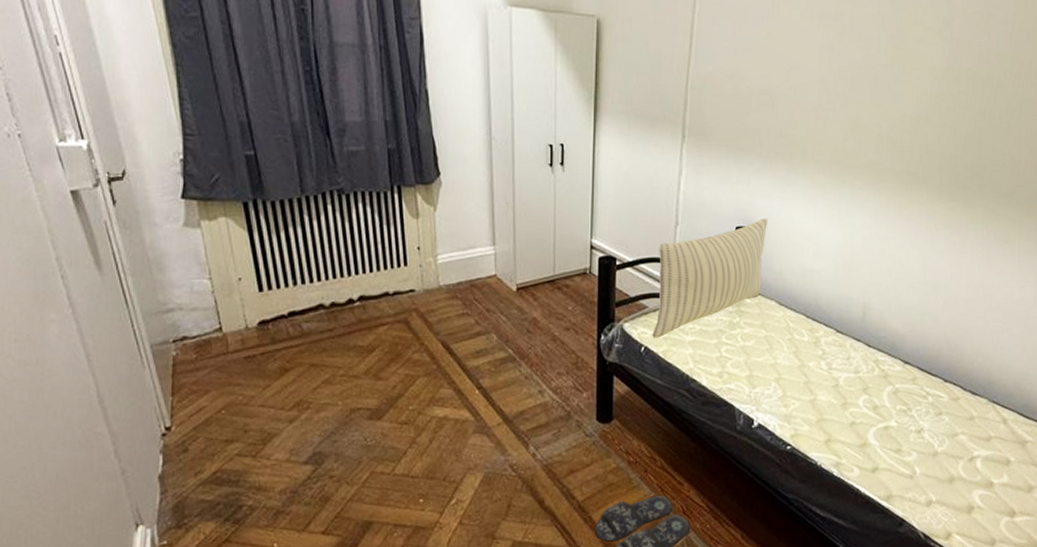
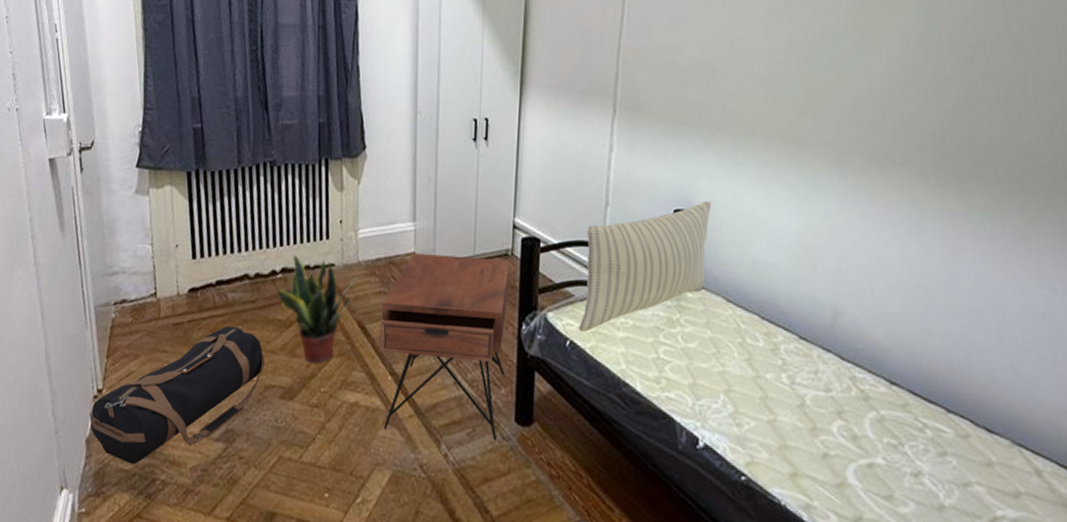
duffel bag: none [160,354,349,494] -> present [89,325,266,464]
potted plant: none [356,283,439,384] -> present [277,255,357,363]
nightstand: none [464,276,588,439] -> present [379,254,510,441]

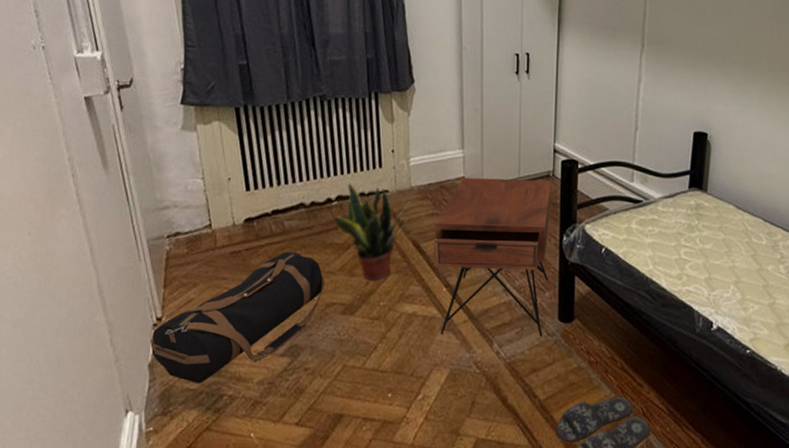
pillow: present [579,200,712,332] -> none [613,123,725,240]

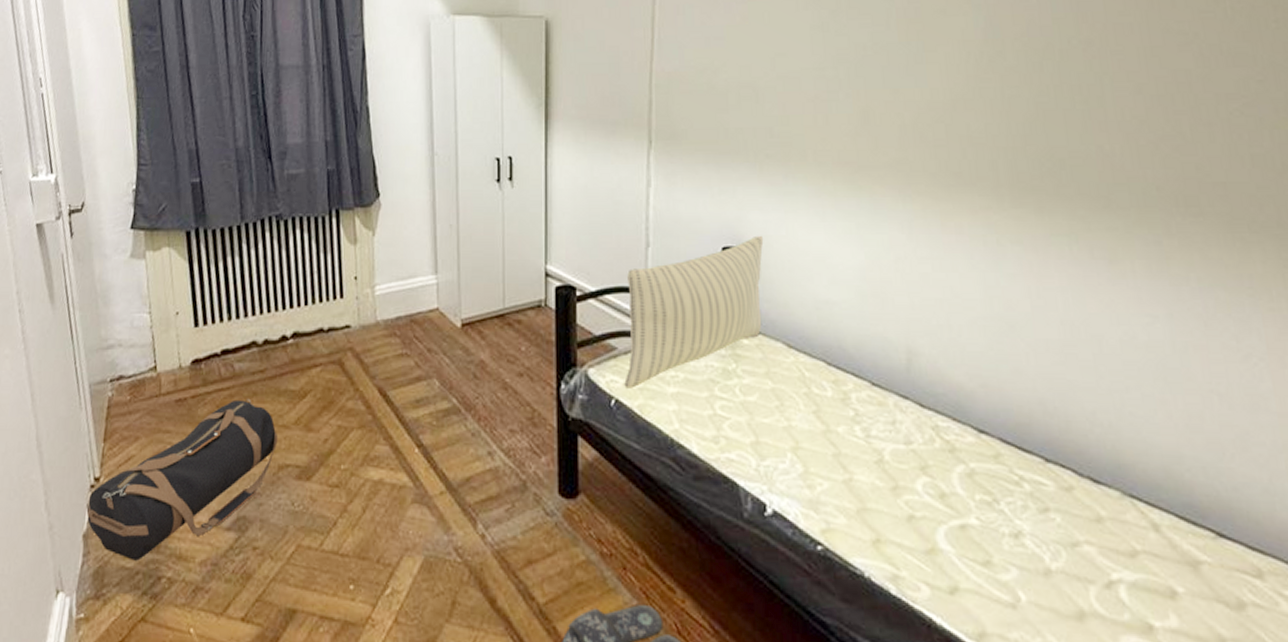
potted plant: present [333,183,411,281] -> none [289,317,376,437]
nightstand: present [433,178,552,337] -> none [402,310,544,517]
pillow: none [613,123,725,240] -> present [624,235,764,389]

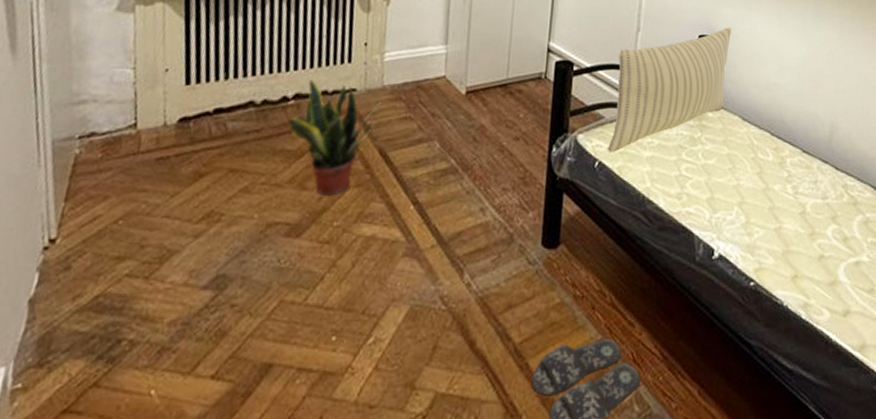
duffel bag: present [86,398,279,561] -> none [35,157,270,324]
potted plant: none [289,317,376,437] -> present [288,80,381,196]

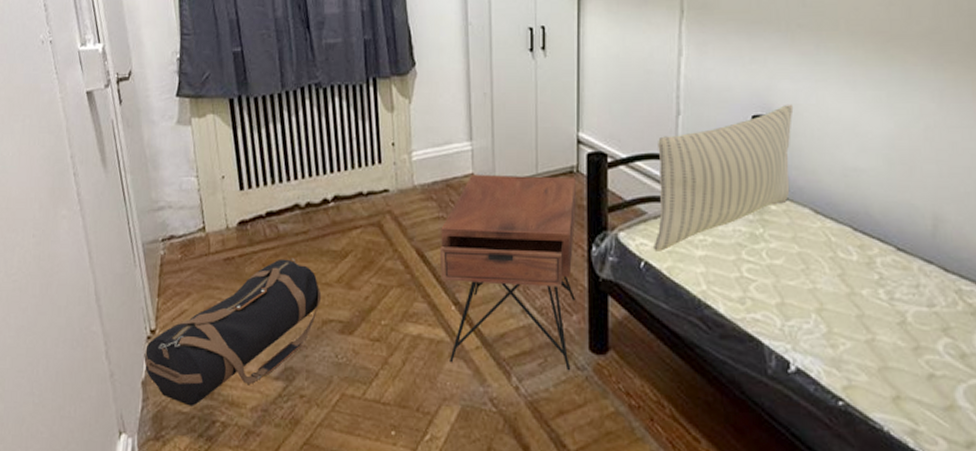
duffel bag: none [35,157,270,324] -> present [144,258,322,406]
potted plant: present [288,80,381,196] -> none [330,182,414,295]
nightstand: none [401,77,543,266] -> present [439,175,576,371]

